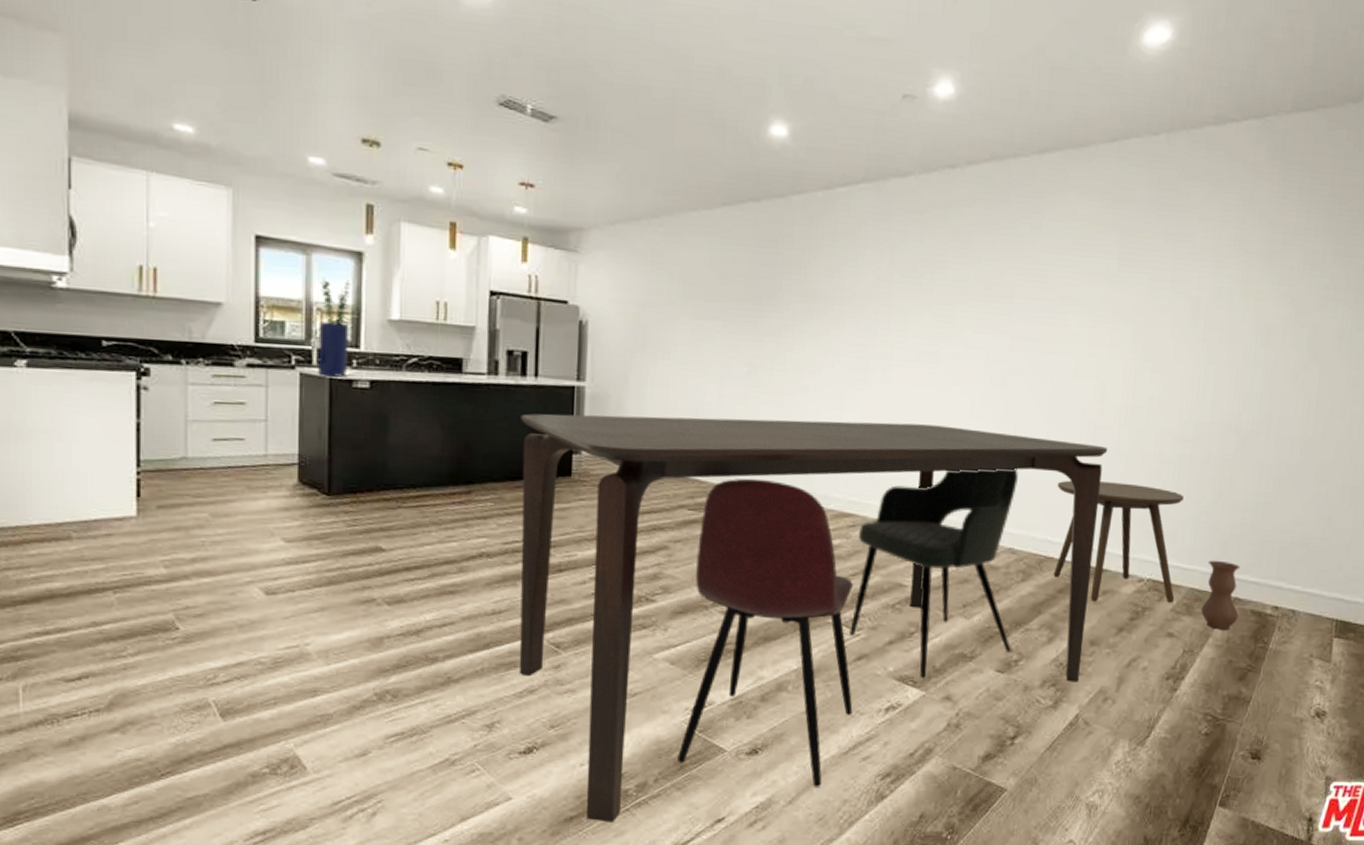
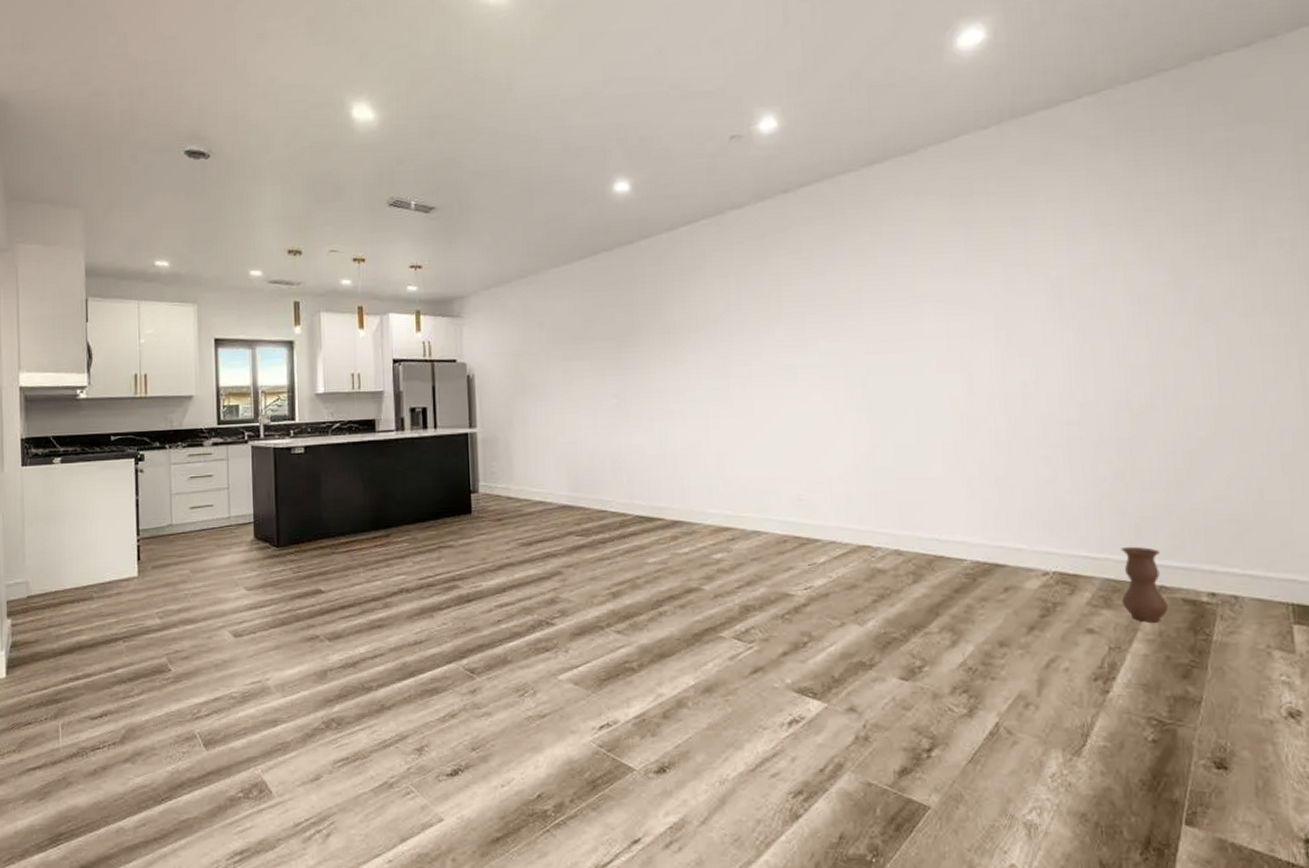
vase: present [318,276,352,377] -> none [262,365,287,447]
dining table: present [519,413,1108,822] -> none [425,433,993,843]
dining chair: present [677,478,854,787] -> none [588,501,755,806]
dining chair: present [849,468,1018,679] -> none [739,469,913,690]
side table: present [1053,480,1184,603] -> none [936,473,1088,600]

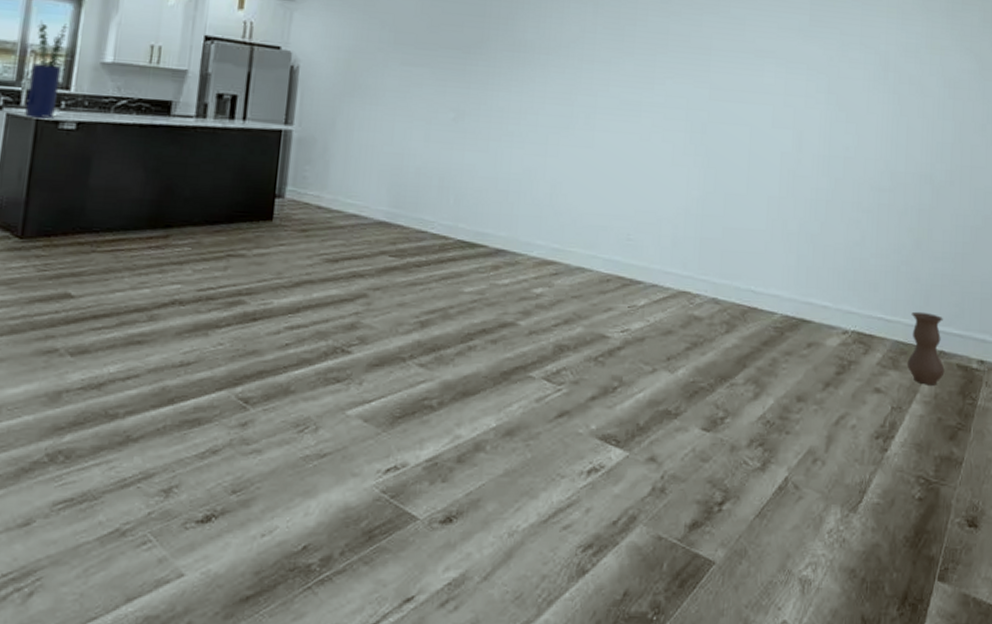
vase: none [262,365,287,447] -> present [25,20,69,119]

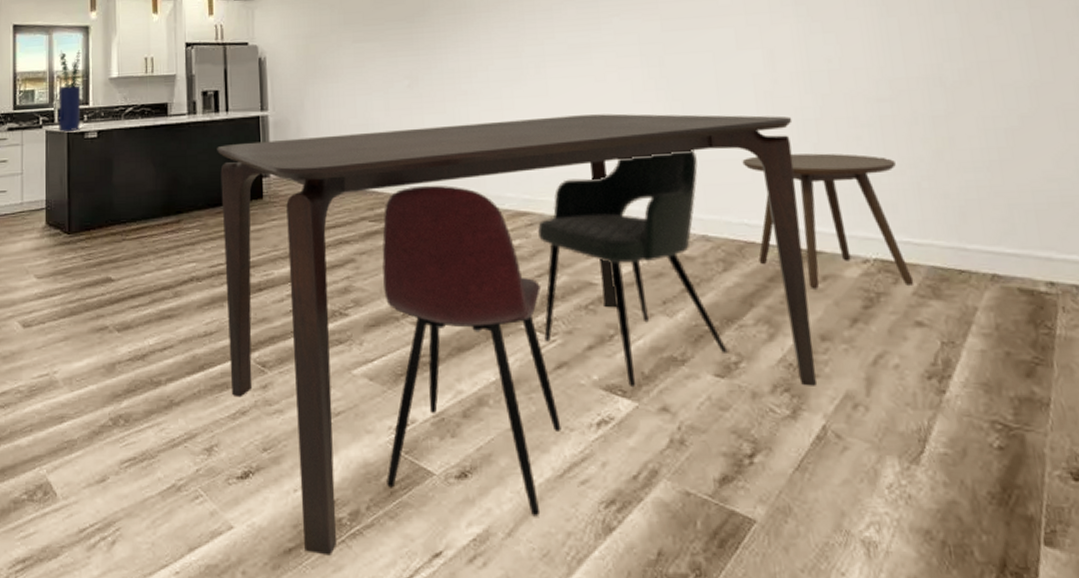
dining table: none [203,157,808,603] -> present [217,113,817,556]
dining chair: none [366,224,556,560] -> present [382,185,561,516]
dining chair: none [551,216,720,438] -> present [538,150,728,388]
side table: none [757,228,883,356] -> present [742,153,914,289]
vase: present [906,311,945,385] -> none [946,231,1004,315]

